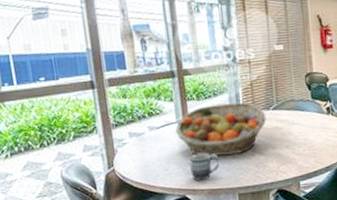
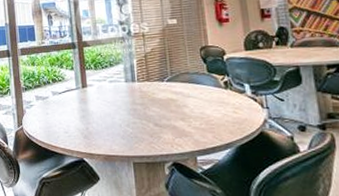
fruit basket: present [175,102,267,156] -> none [75,73,161,124]
mug: present [189,153,220,182] -> none [87,119,115,146]

